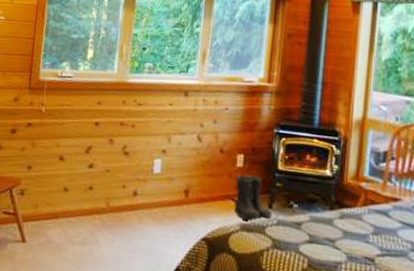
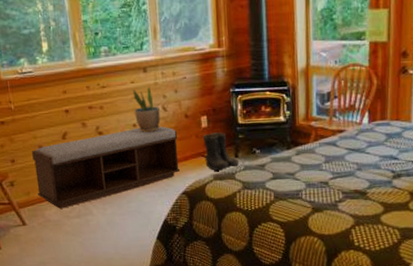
bench: none [46,154,209,232] -> present [32,126,181,209]
potted plant: none [166,111,194,162] -> present [133,86,161,132]

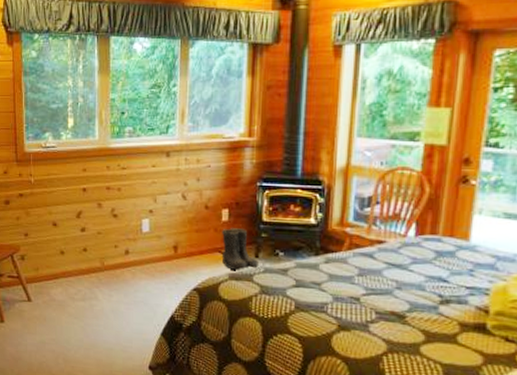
bench: present [32,126,181,209] -> none [46,214,195,290]
potted plant: present [133,86,161,132] -> none [152,172,179,220]

